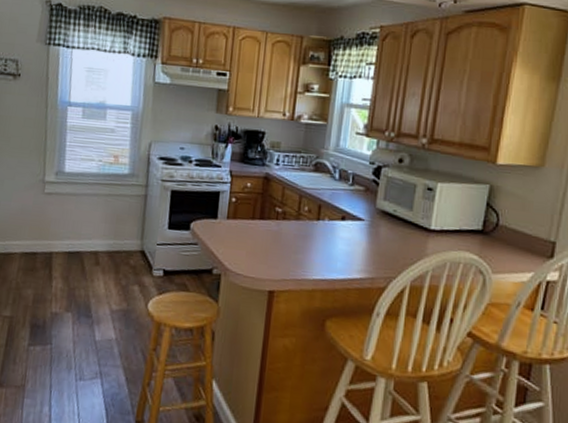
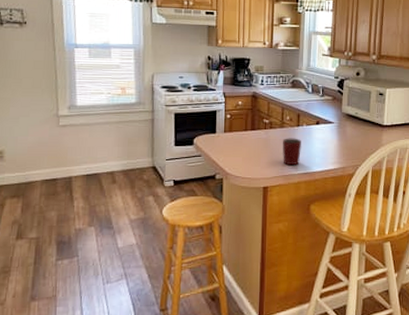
mug: none [295,233,321,269] -> present [283,138,301,166]

